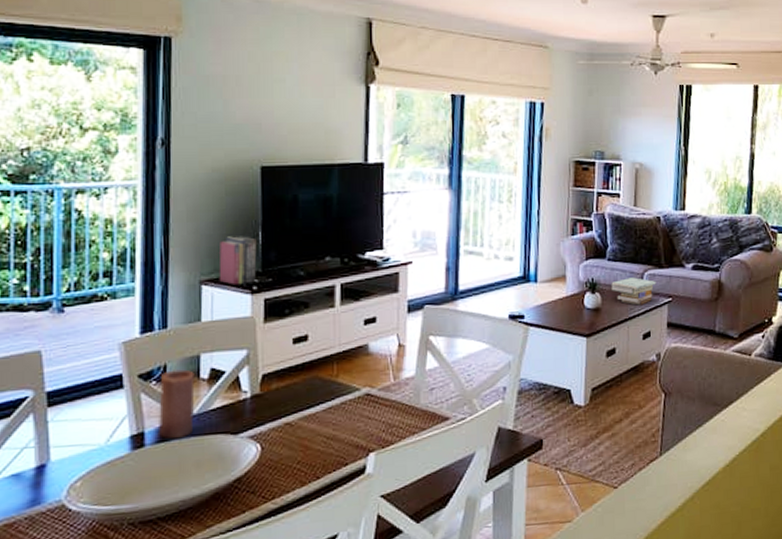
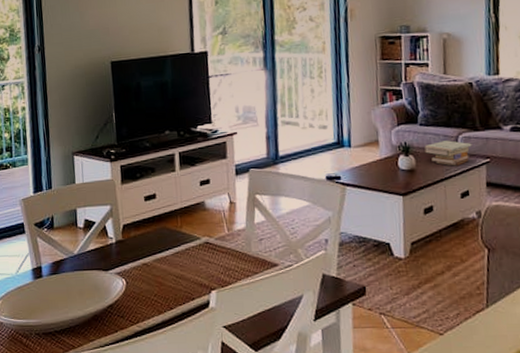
candle: present [158,369,195,440] -> none [49,220,76,273]
books: present [219,236,257,285] -> none [84,117,113,156]

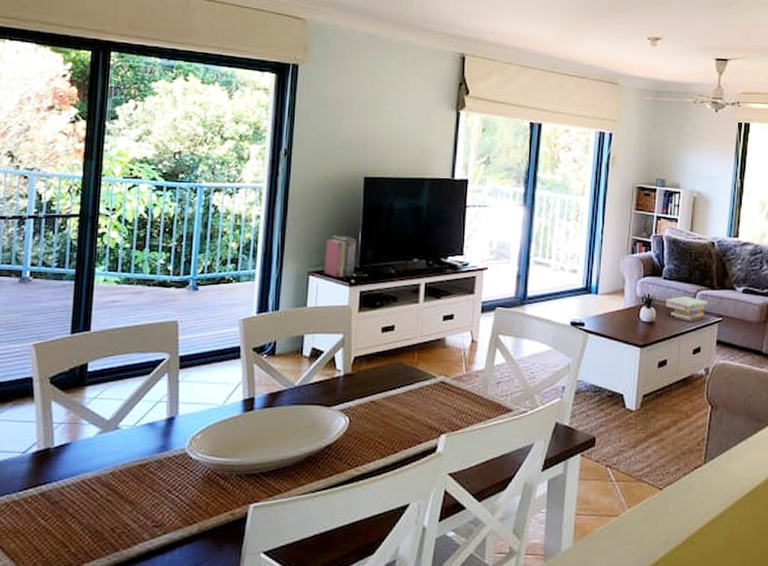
books: none [84,117,113,156] -> present [323,235,357,278]

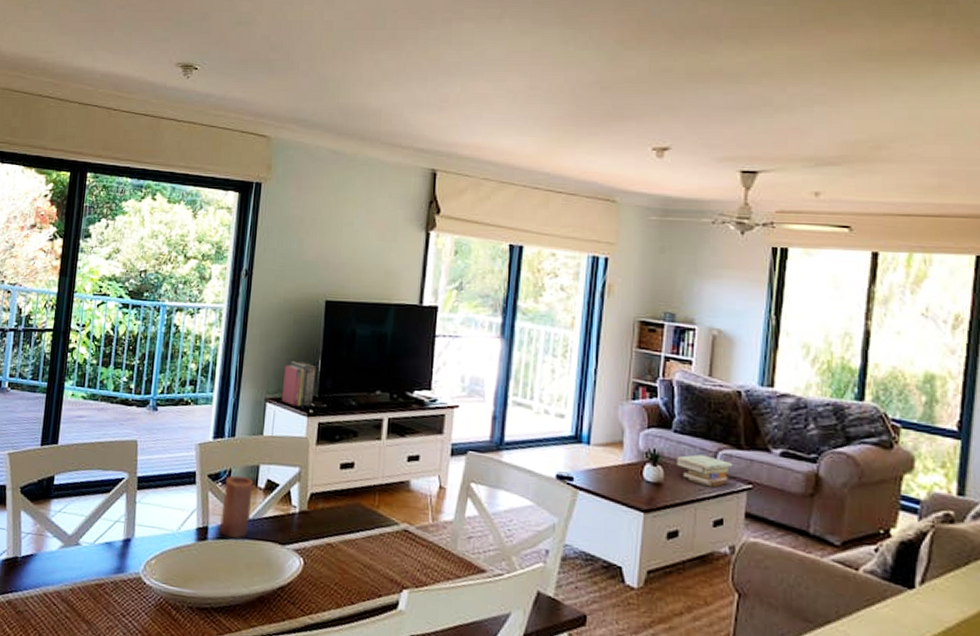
candle: none [266,346,299,406] -> present [220,475,254,539]

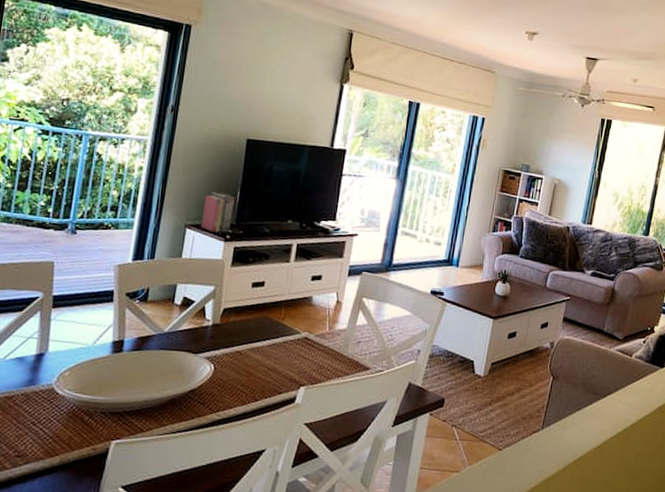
candle: present [220,475,254,539] -> none [135,293,170,350]
books: present [677,454,733,488] -> none [520,274,559,299]

